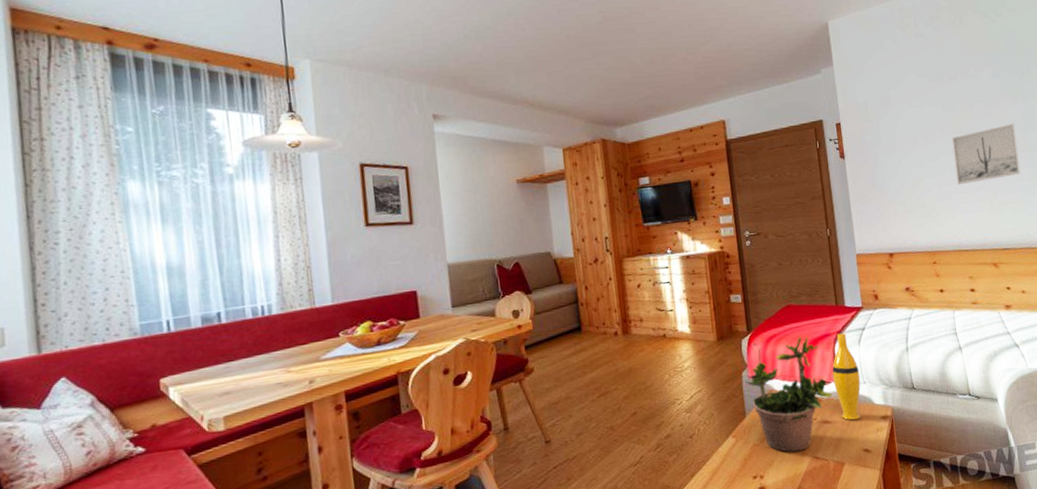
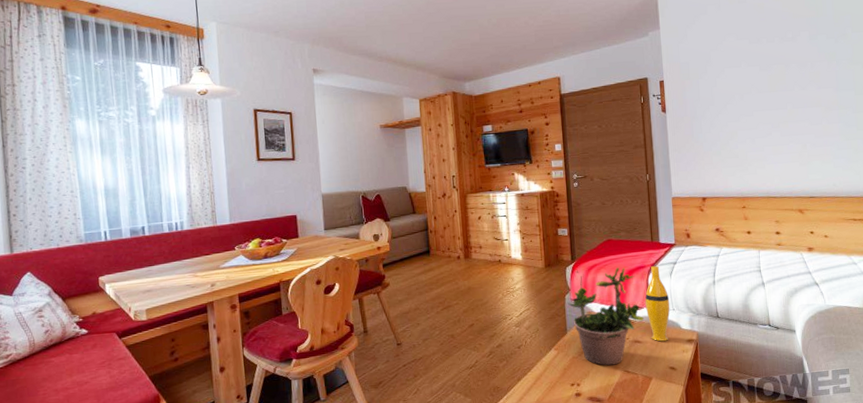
wall art: present [951,123,1020,184] -> none [766,83,830,138]

